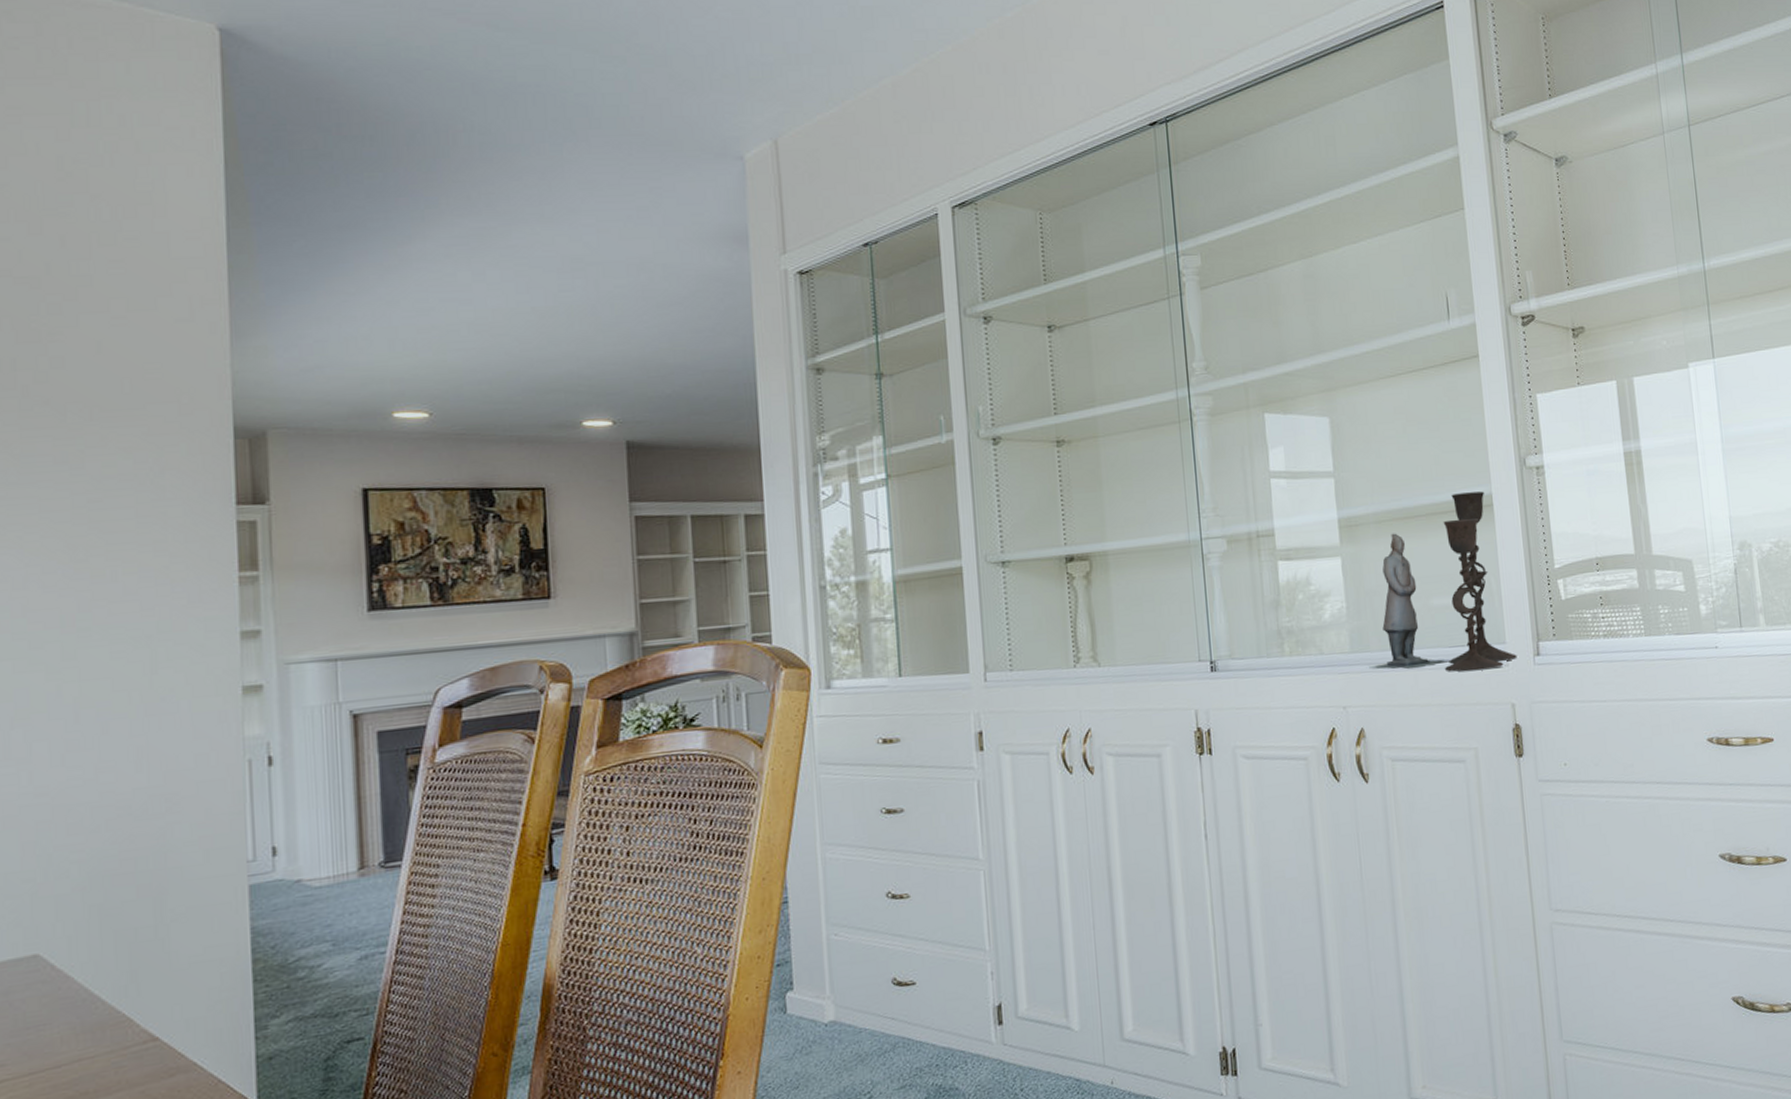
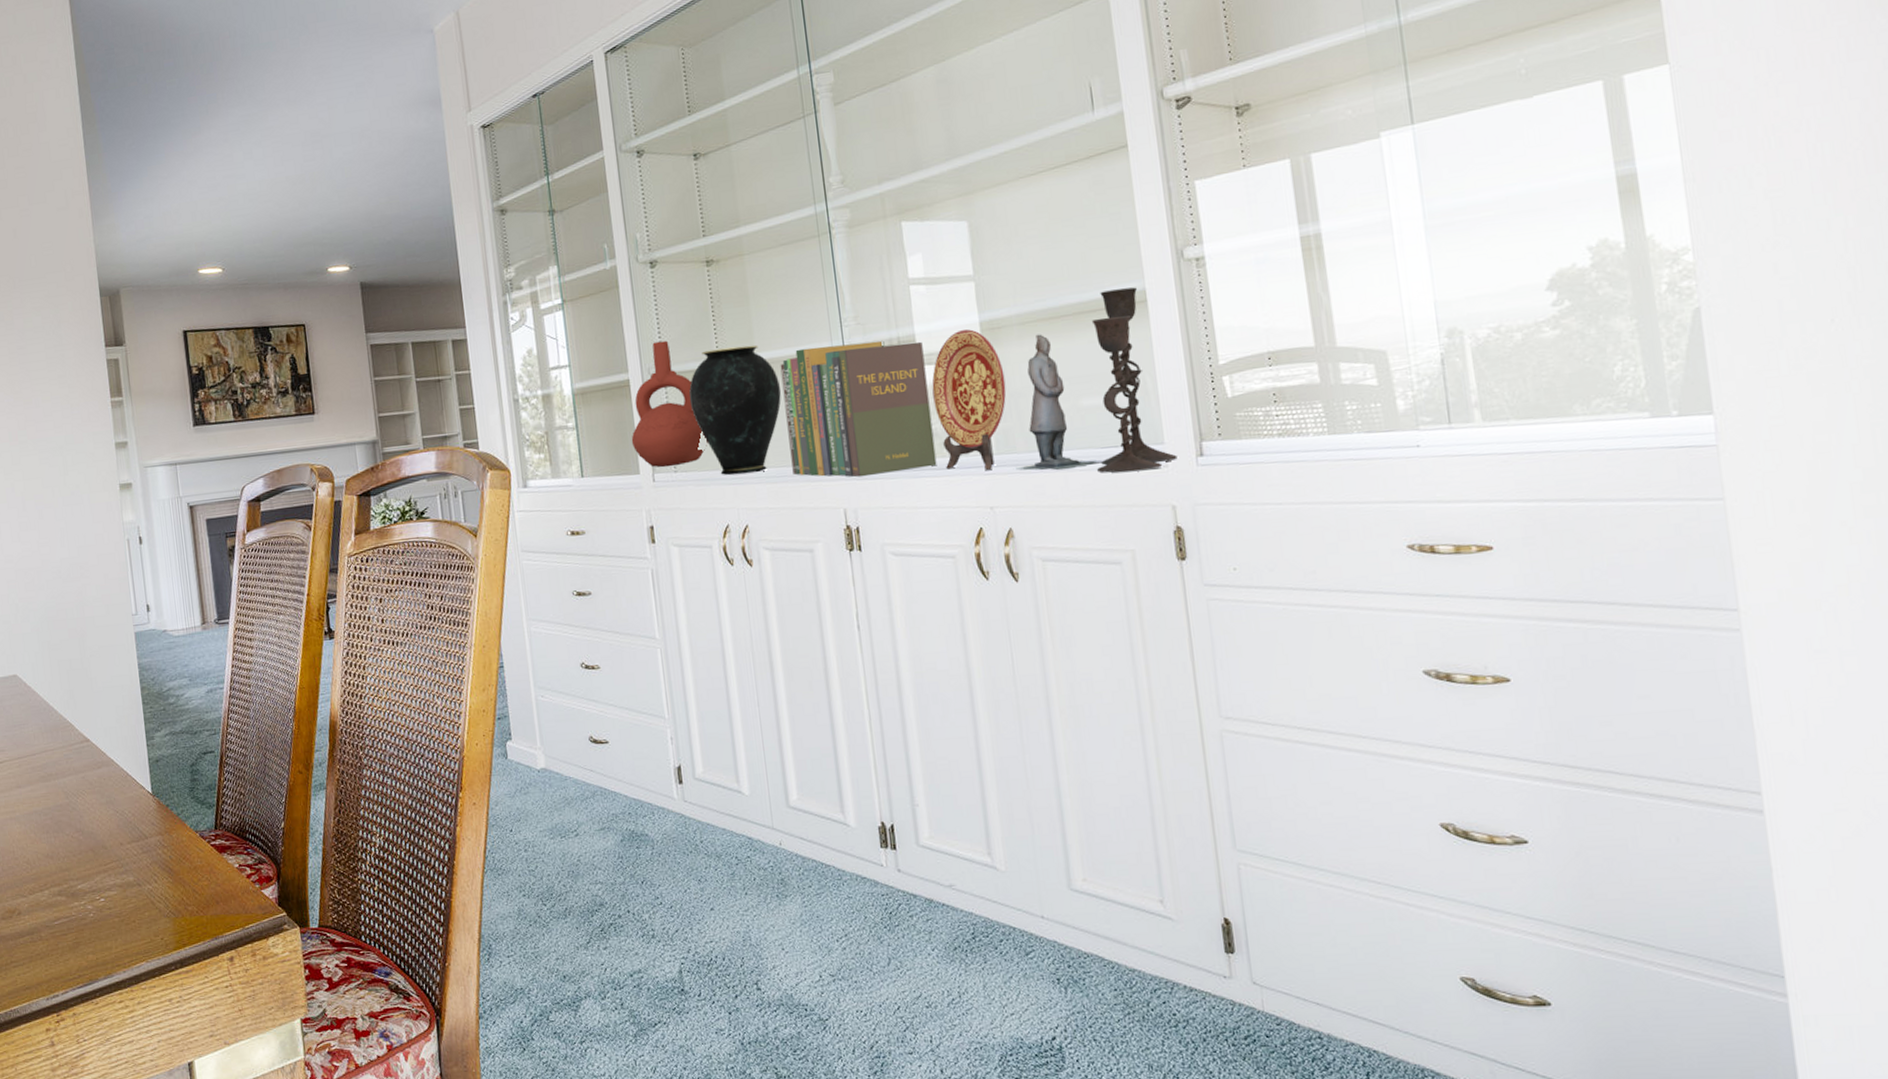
decorative vase: none [961,525,1050,666] -> present [631,340,708,468]
vase: none [1030,533,1134,675] -> present [689,345,782,476]
books: none [1133,533,1292,677] -> present [780,340,937,478]
decorative plate: none [1289,525,1362,669] -> present [931,329,1007,470]

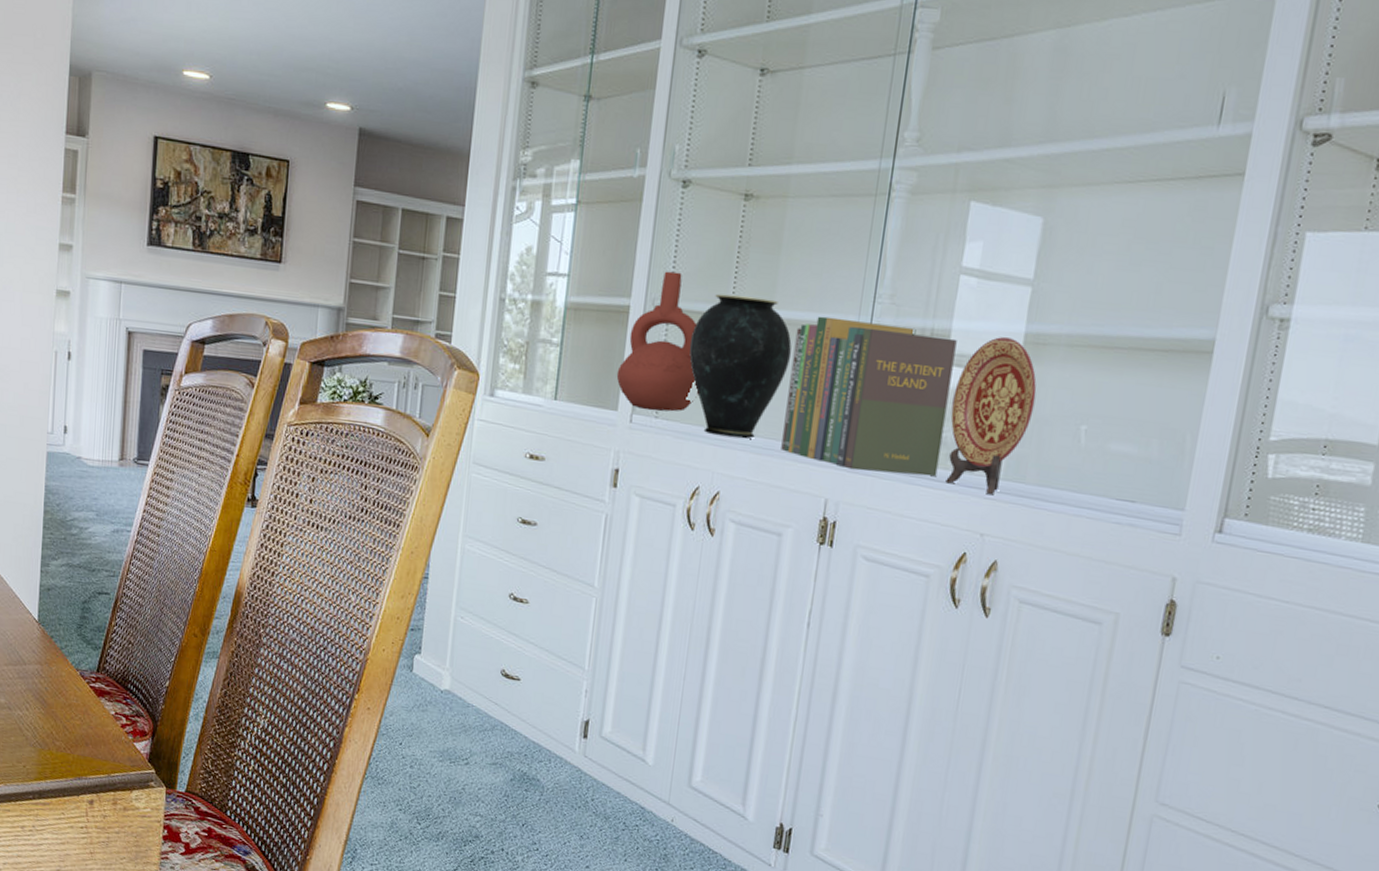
figurine: present [1014,334,1103,471] -> none [1018,361,1114,516]
candlestick: present [1091,287,1177,473] -> none [1103,331,1206,535]

